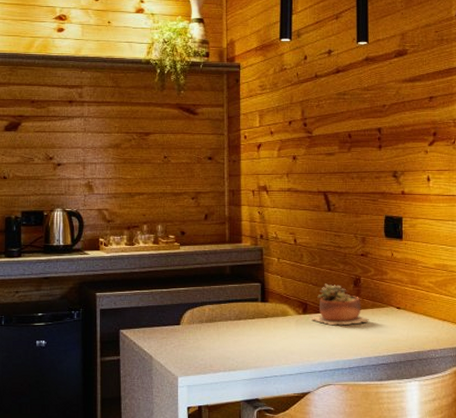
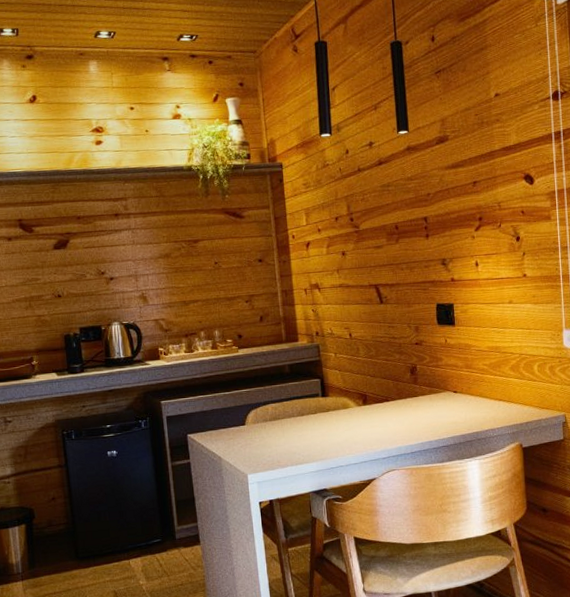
succulent plant: present [311,283,369,326] -> none [371,374,428,414]

